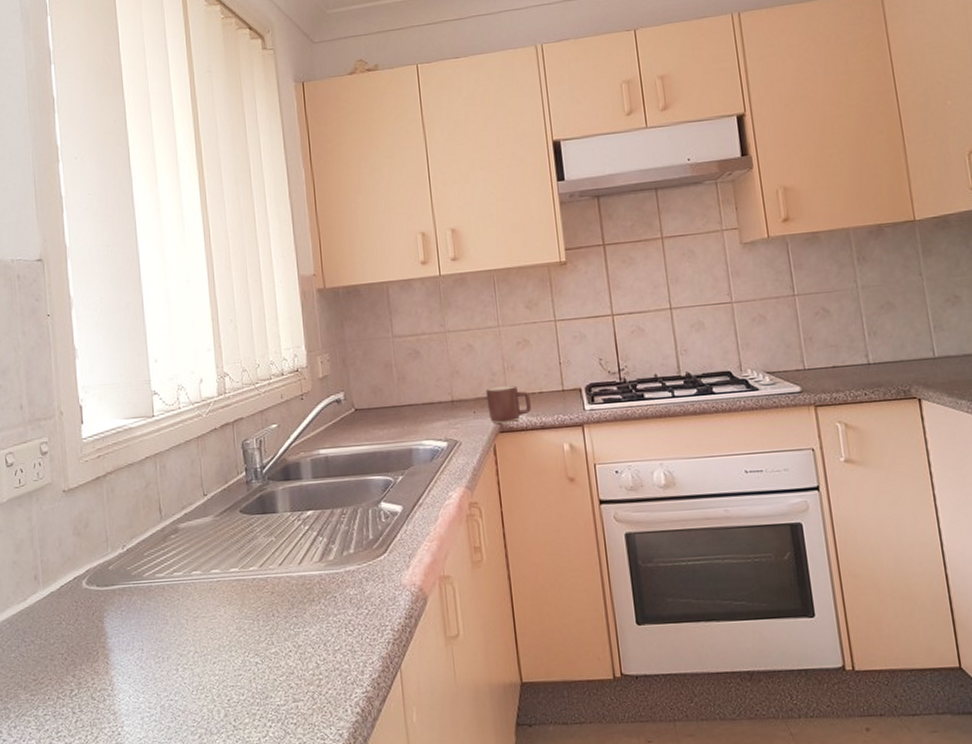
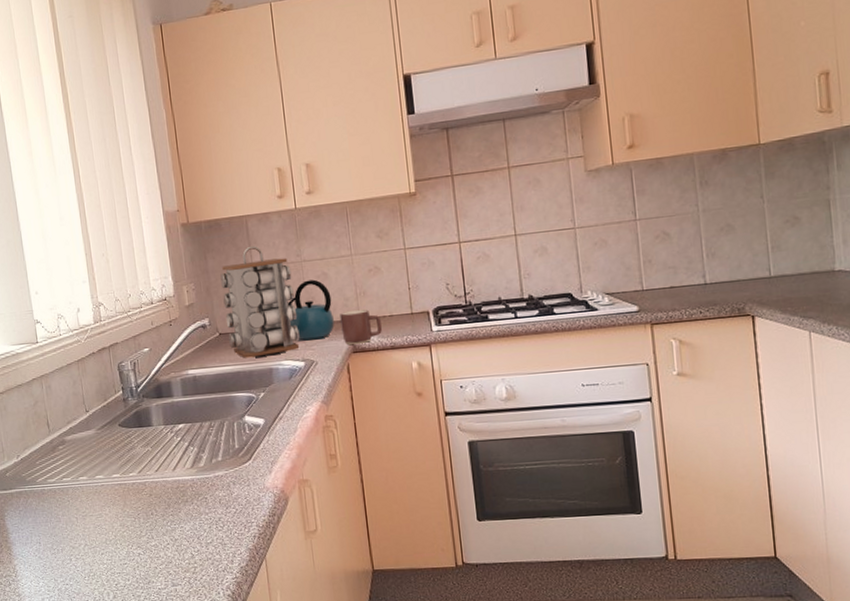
spice rack: none [357,314,443,437] -> present [220,245,300,358]
kettle: none [429,352,480,419] -> present [287,279,334,341]

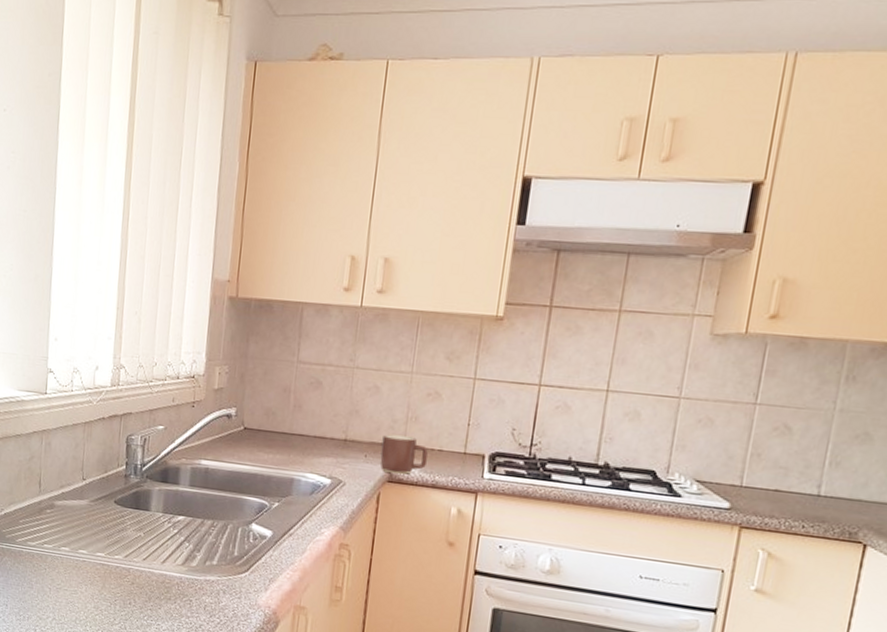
spice rack: present [220,245,300,358] -> none [253,338,340,465]
kettle: present [287,279,334,341] -> none [325,390,378,459]

